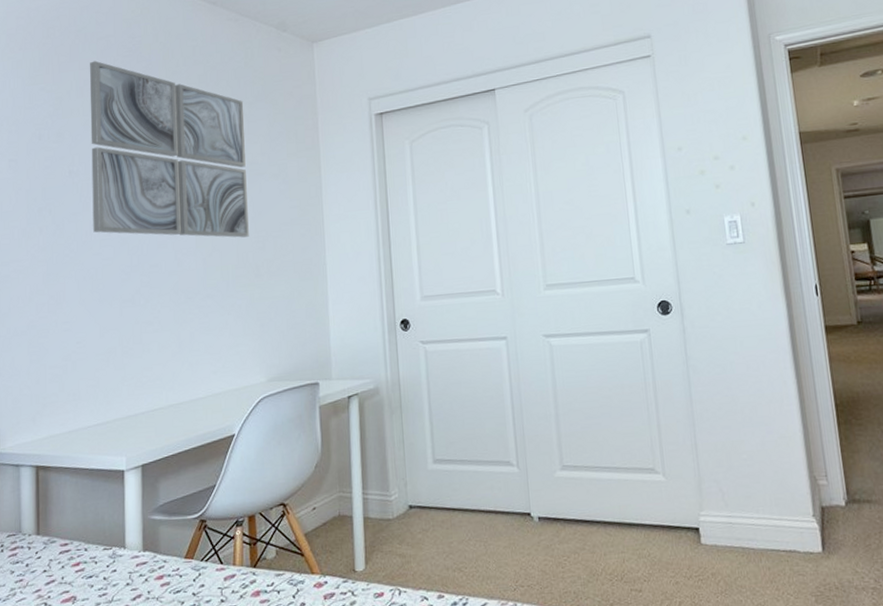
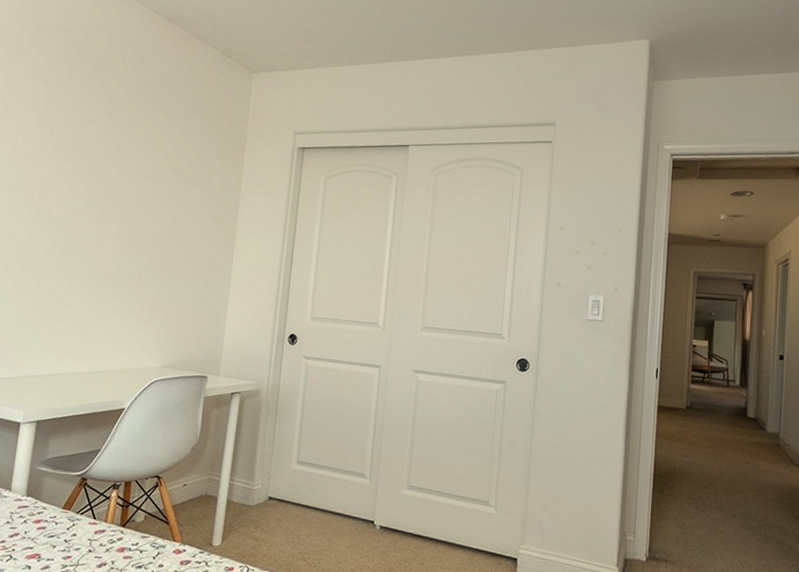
wall art: present [89,60,249,238] -> none [25,51,181,236]

